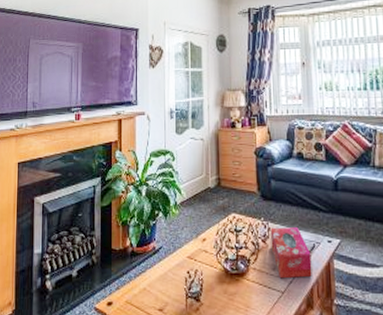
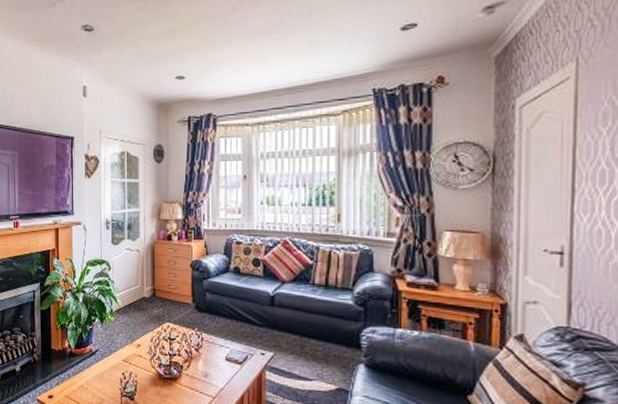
tissue box: present [270,227,312,279] -> none [204,338,244,386]

